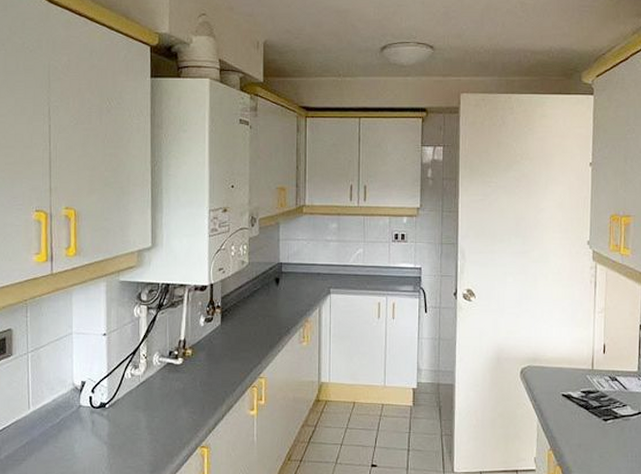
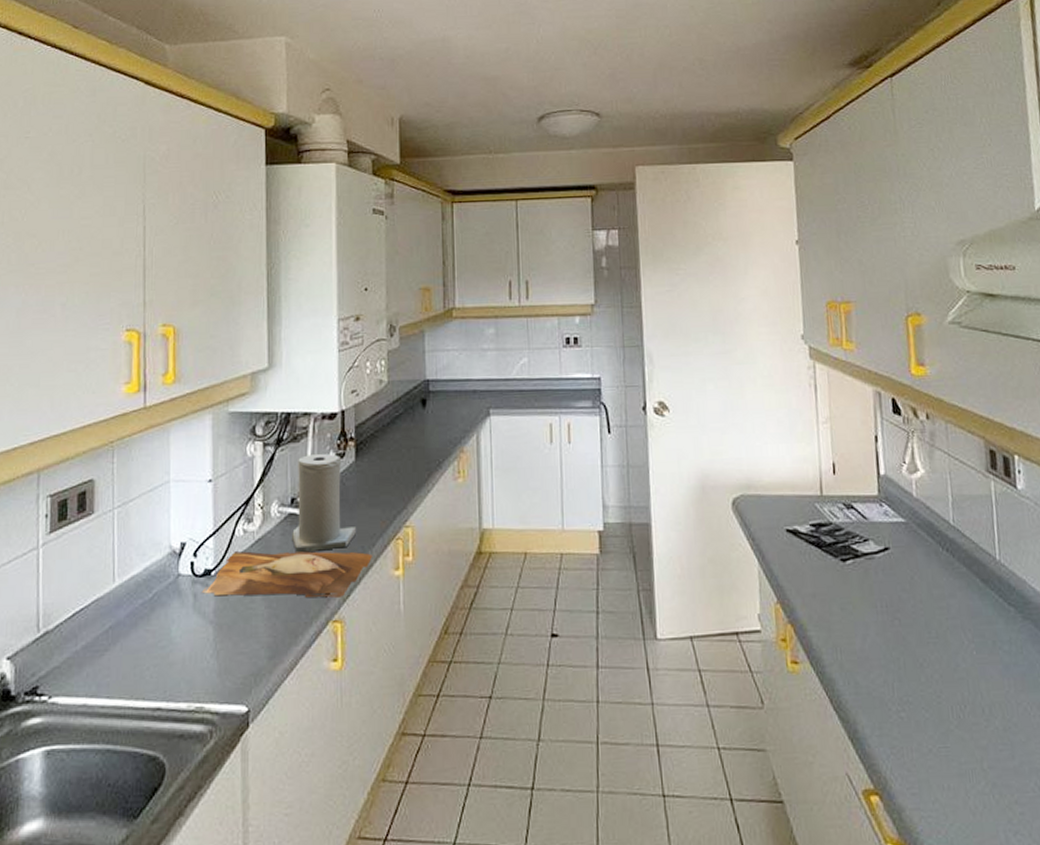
cutting board: none [98,389,233,430] -> present [202,550,372,599]
paper towel: none [170,317,220,394] -> present [292,453,356,553]

